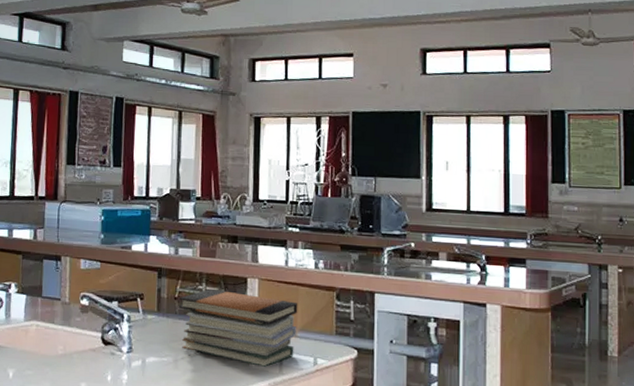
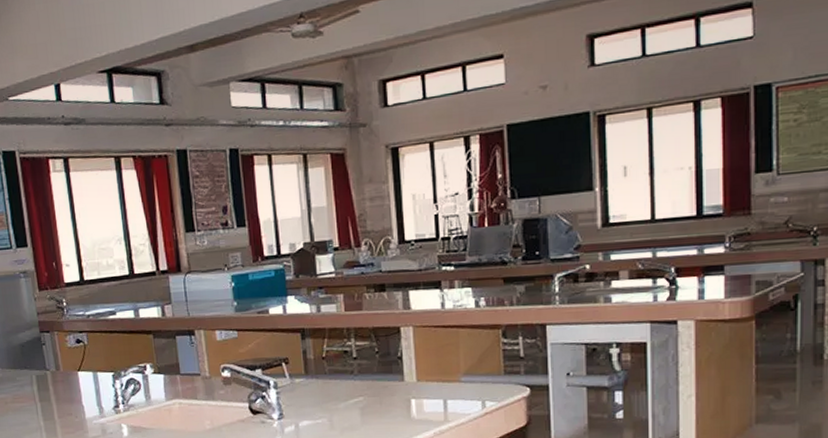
book stack: present [179,288,298,367] -> none [328,343,460,417]

